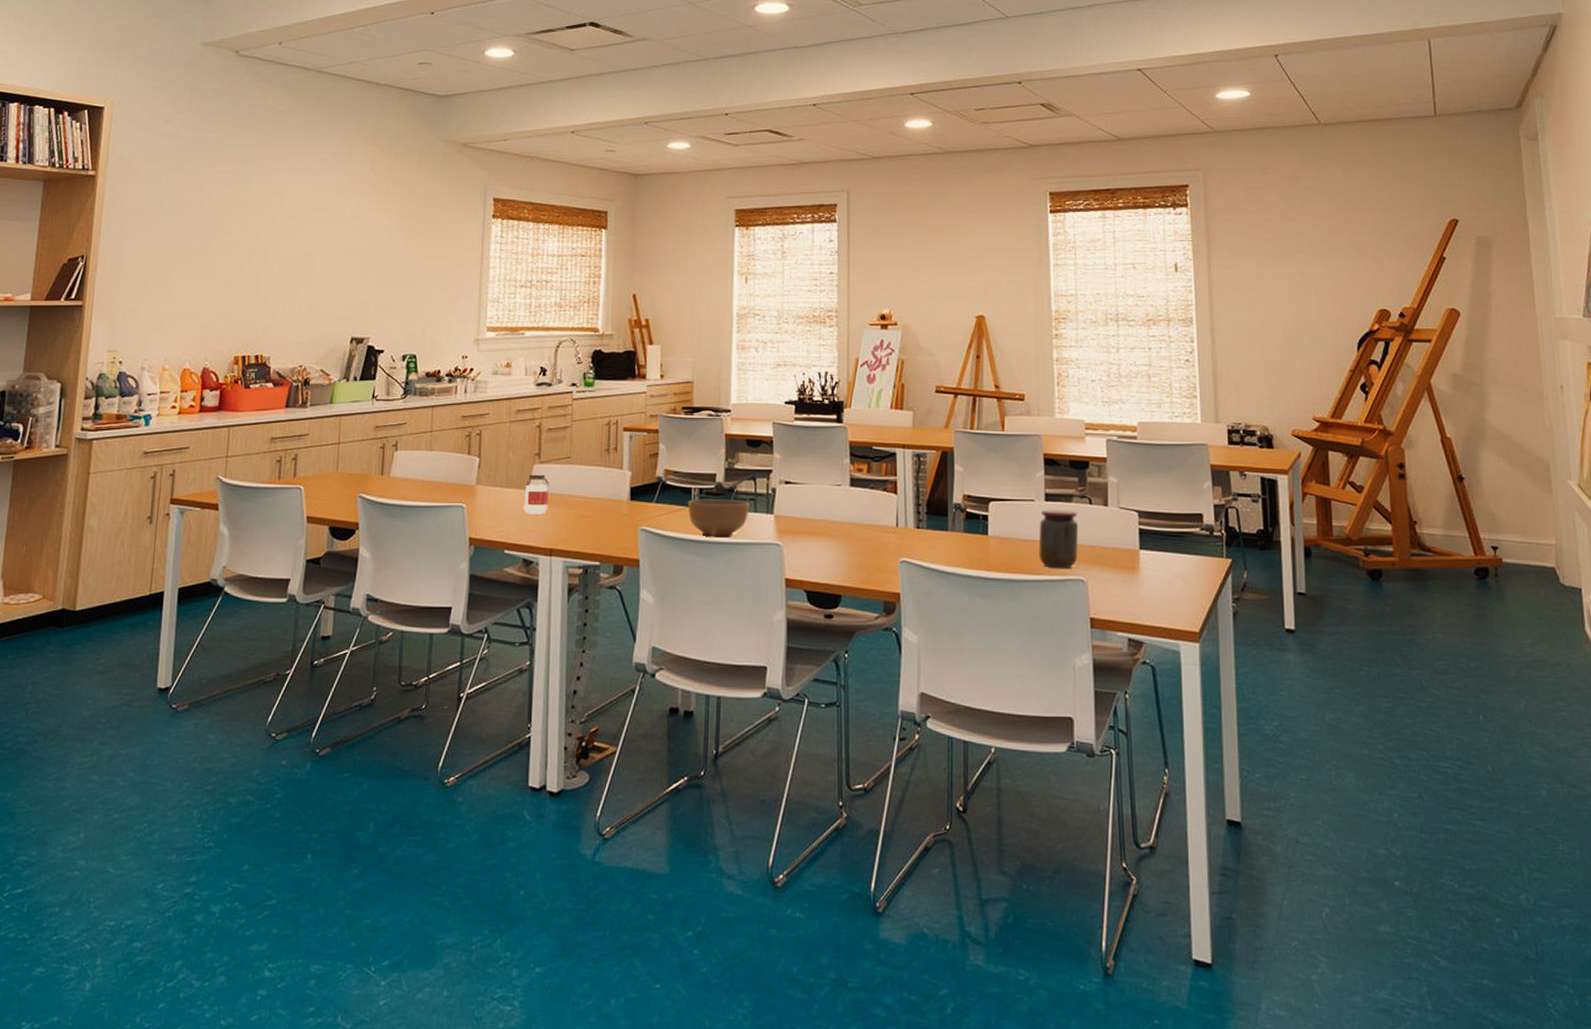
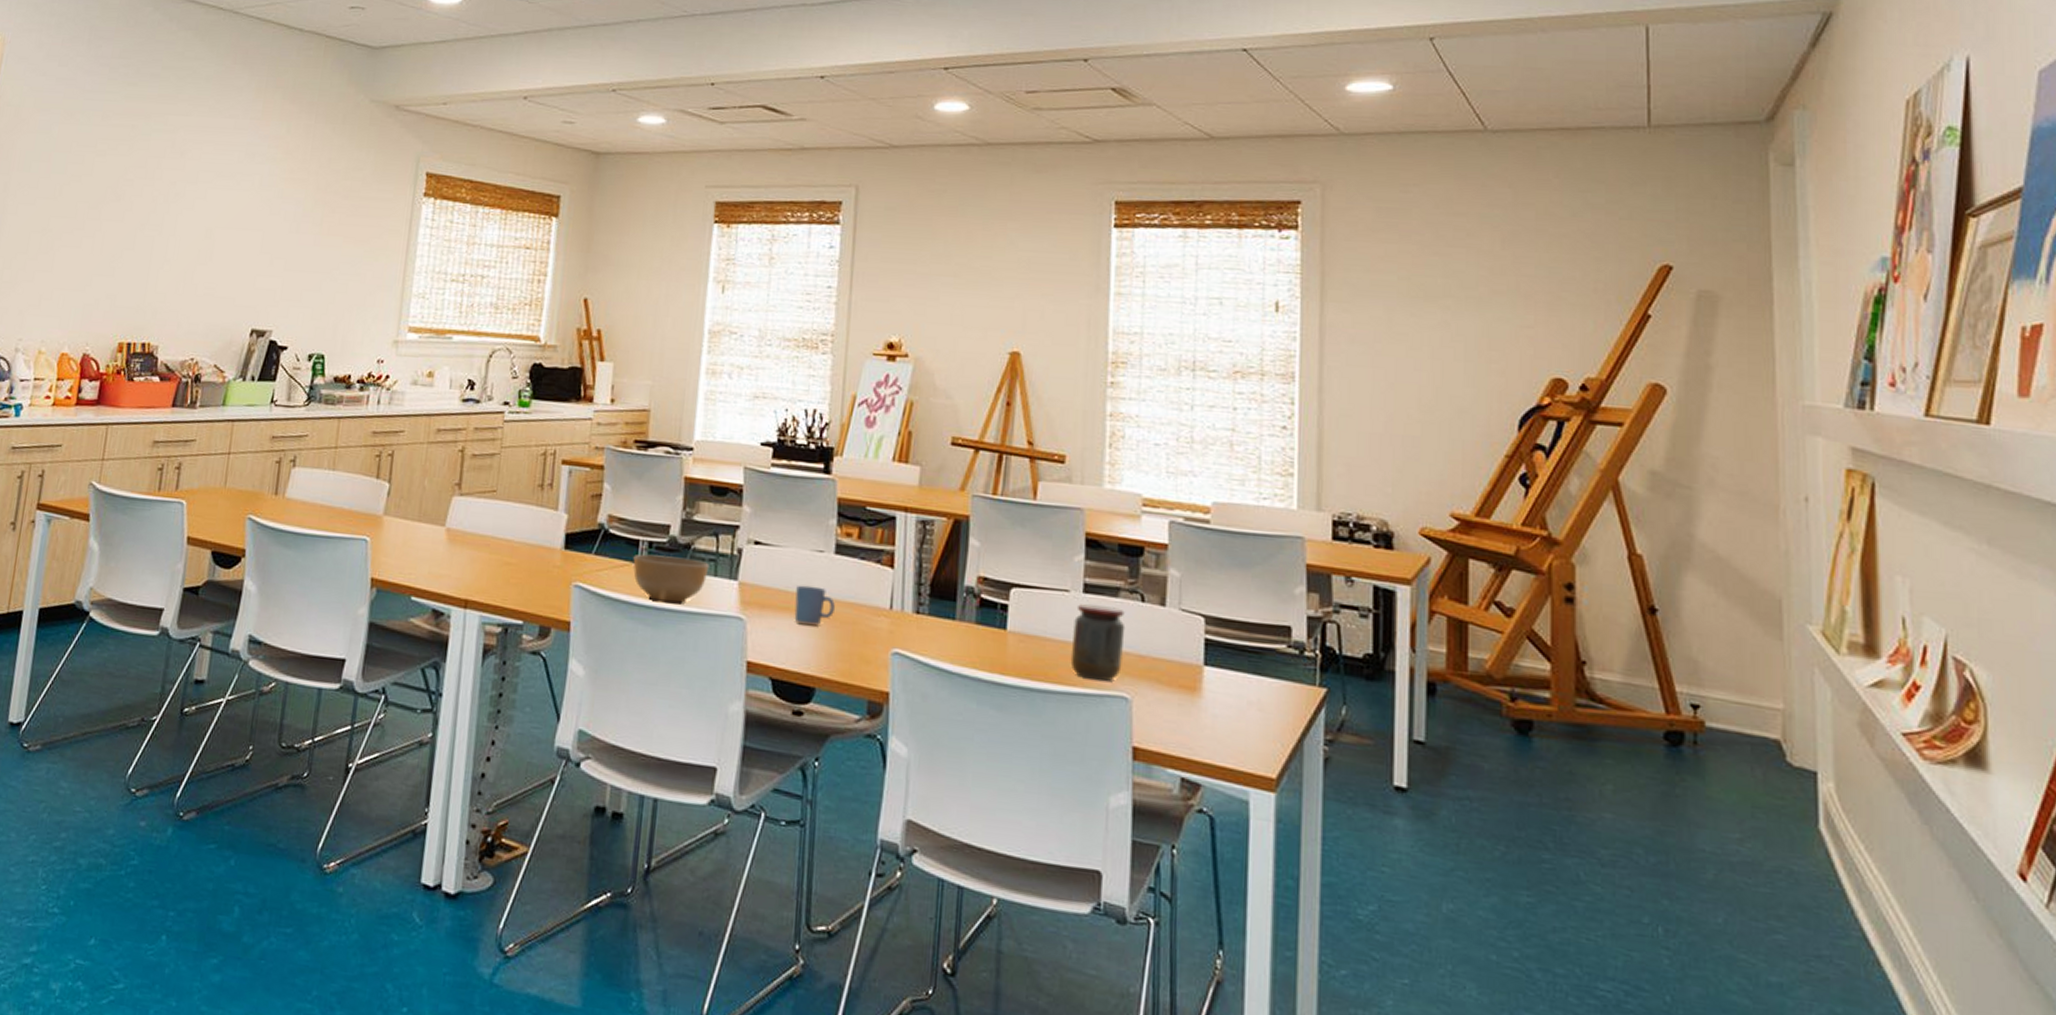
jar: present [524,474,549,515] -> none [438,508,469,557]
mug: none [821,513,852,545] -> present [794,585,835,626]

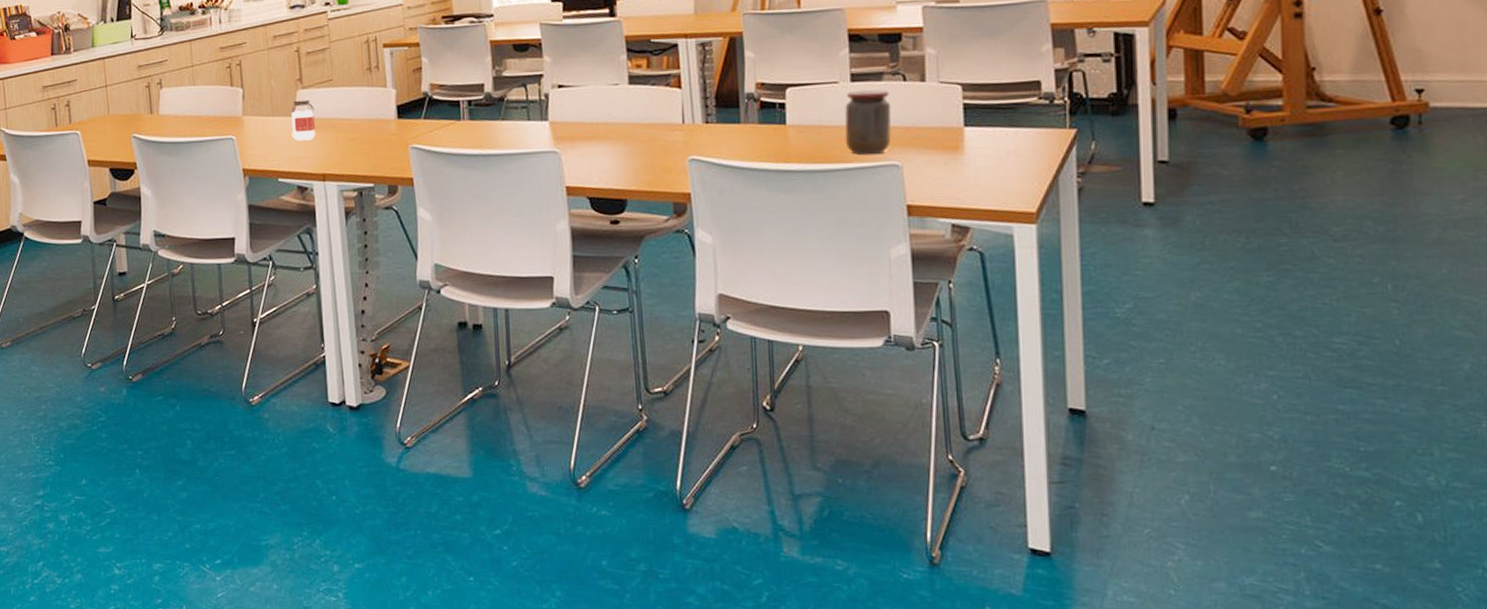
jar: none [438,508,469,557] -> present [291,99,316,141]
bowl: present [633,554,710,603] -> none [457,109,523,149]
mug: present [794,585,835,626] -> none [599,114,635,149]

